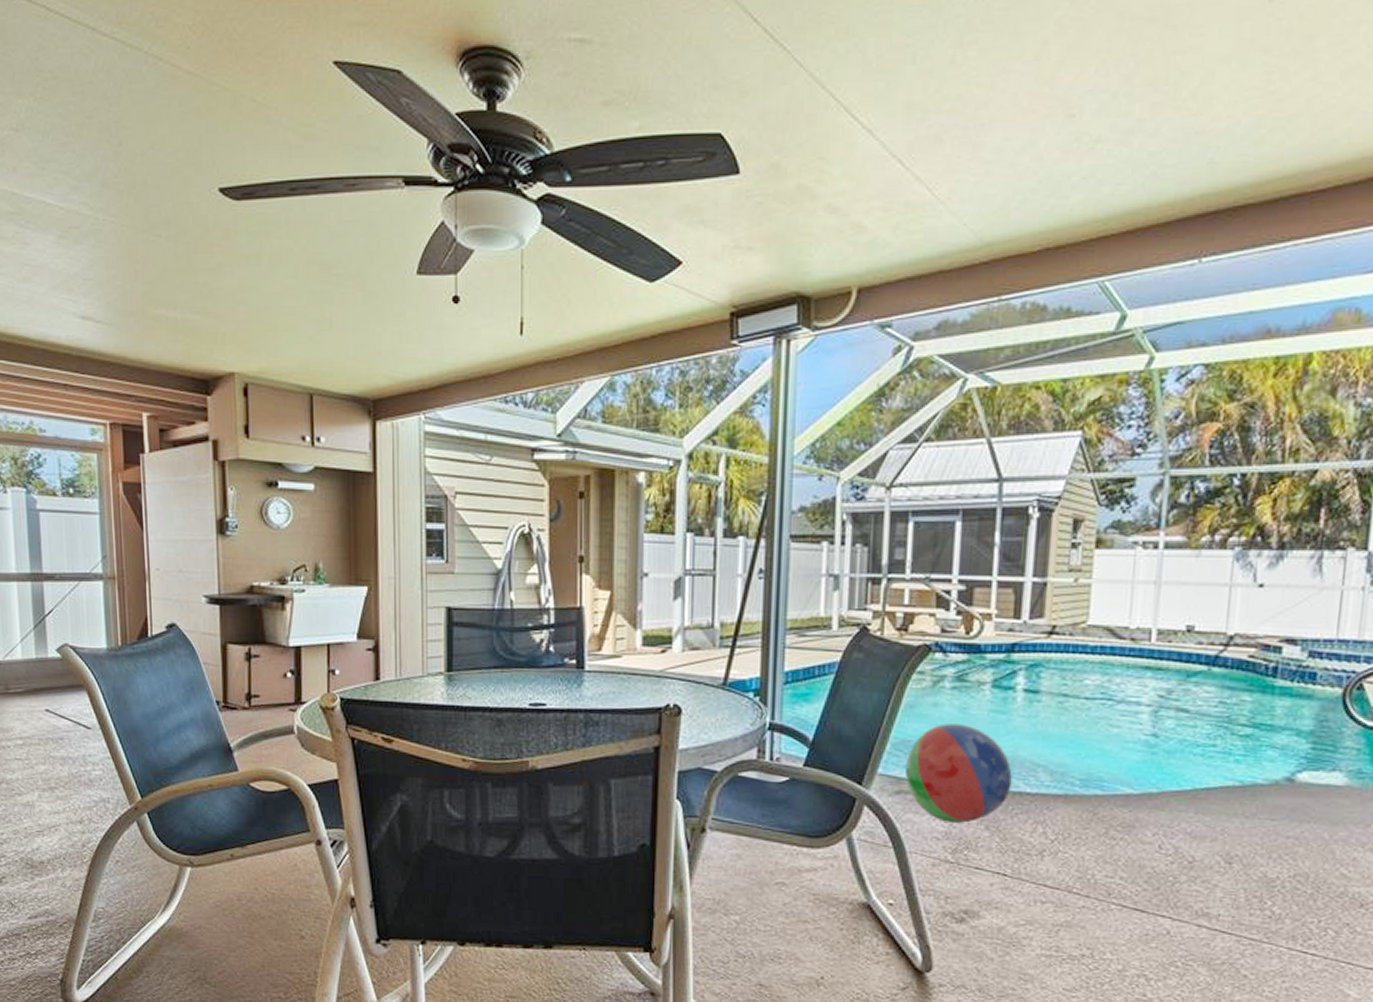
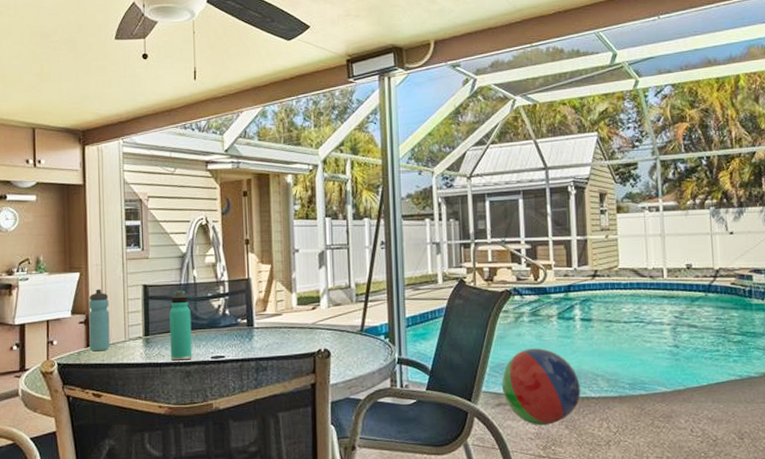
water bottle: none [378,608,404,687] -> present [89,289,110,352]
thermos bottle: none [478,617,506,706] -> present [169,290,192,361]

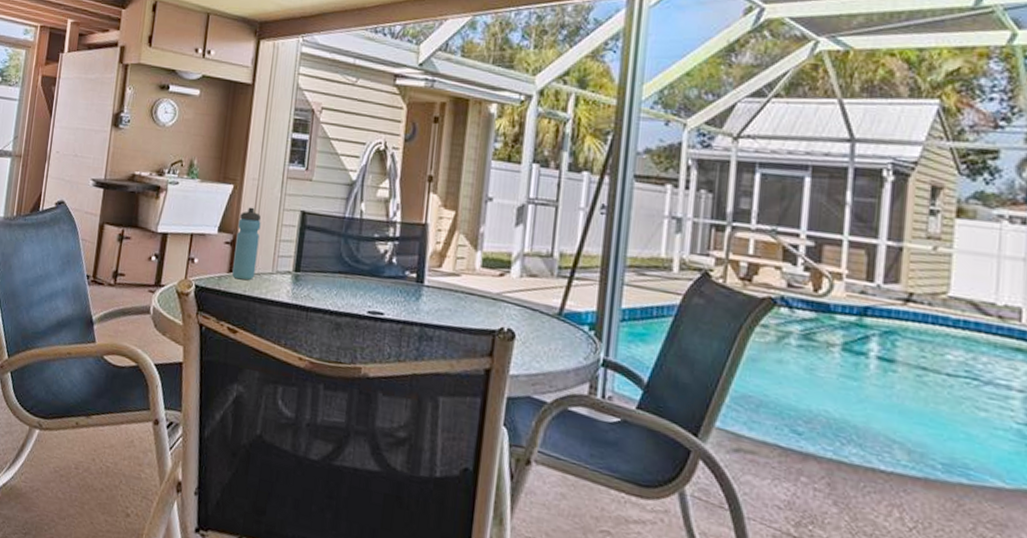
thermos bottle: present [169,290,192,361] -> none [320,224,352,310]
beach ball: present [502,348,580,425] -> none [745,382,864,495]

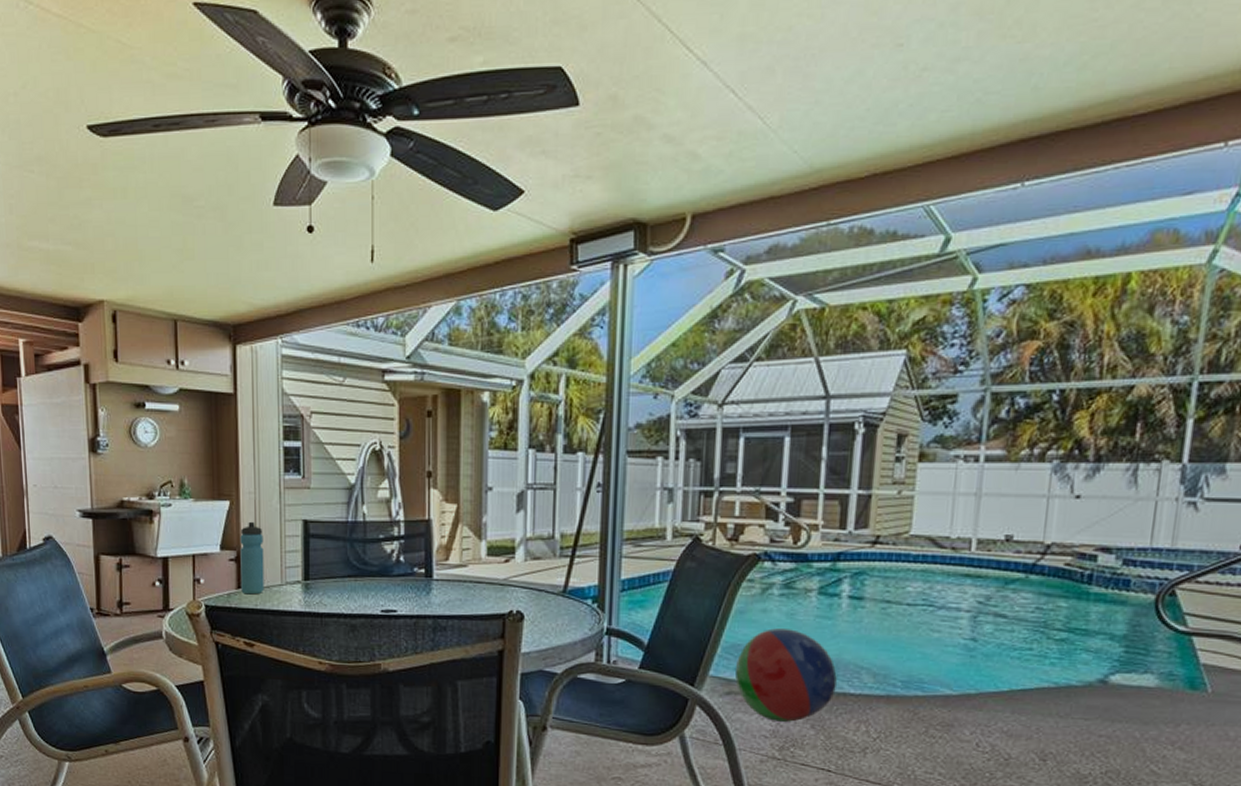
beach ball: none [745,382,864,495] -> present [735,628,837,722]

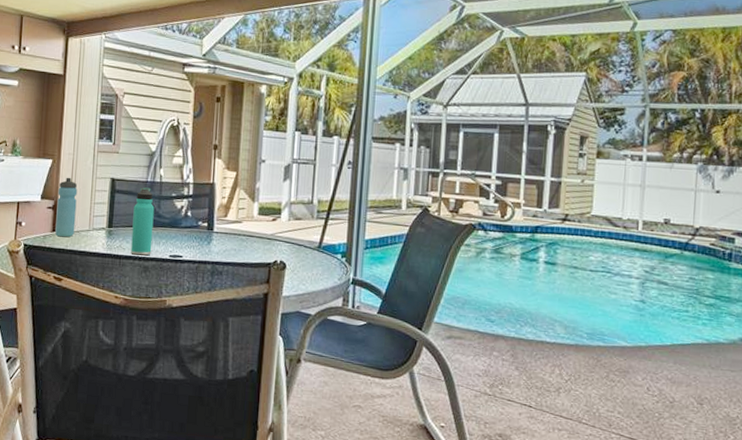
thermos bottle: none [333,529,359,612] -> present [131,187,155,256]
beach ball: present [735,628,837,722] -> none [455,285,536,364]

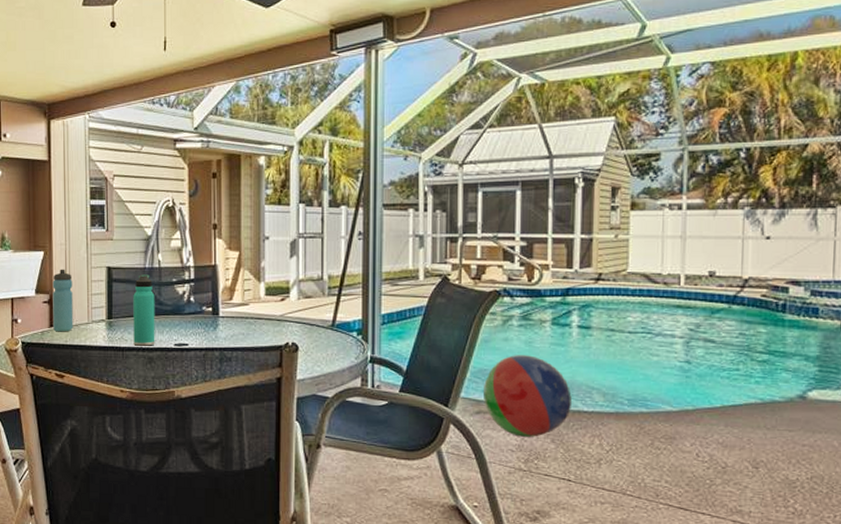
beach ball: none [455,285,536,364] -> present [484,355,572,437]

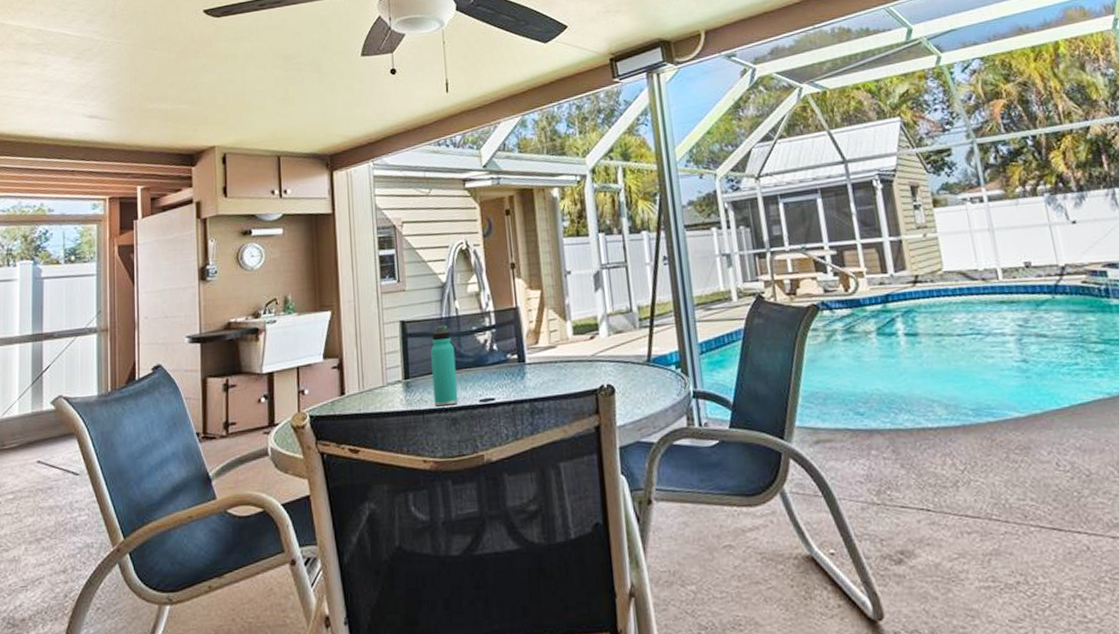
water bottle: present [52,269,73,332] -> none [342,328,367,400]
beach ball: present [484,355,572,437] -> none [818,371,915,465]

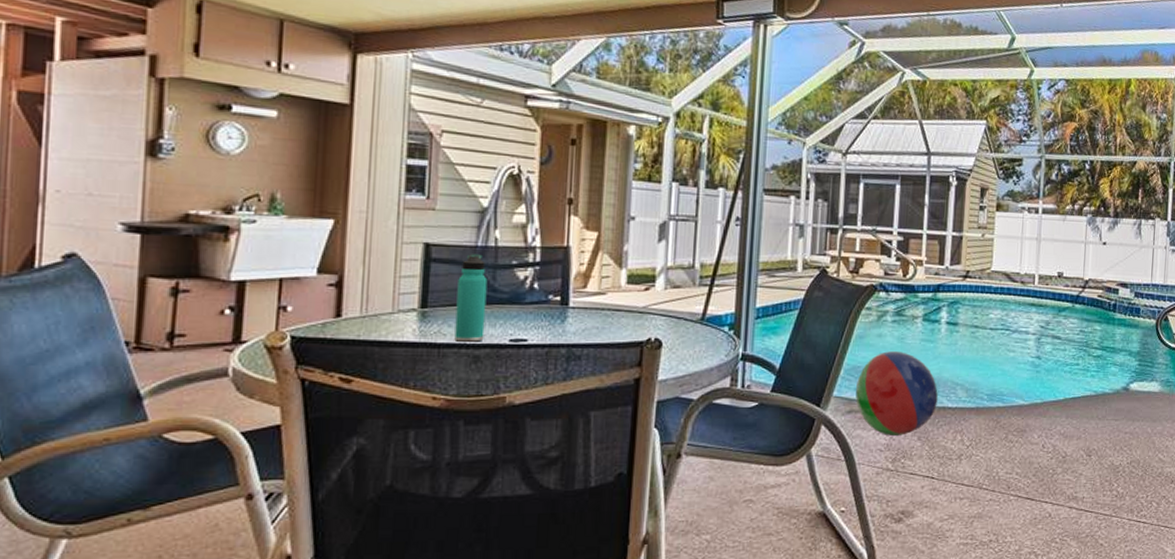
beach ball: none [818,371,915,465] -> present [855,351,938,436]

